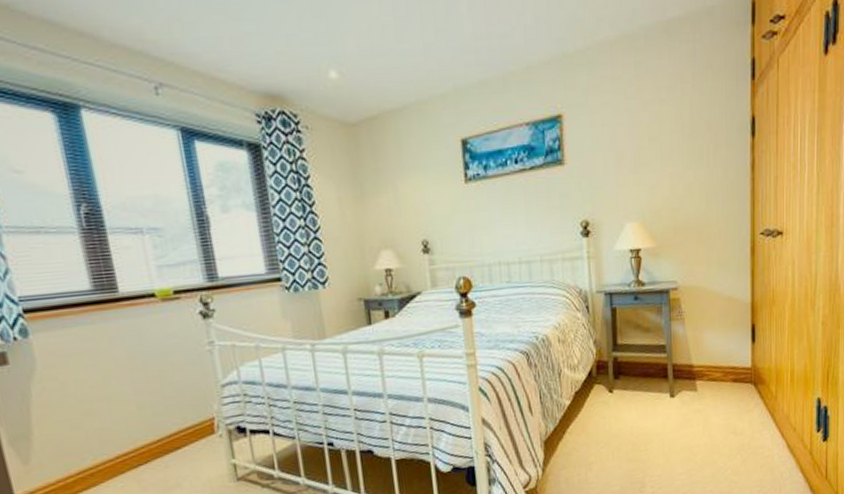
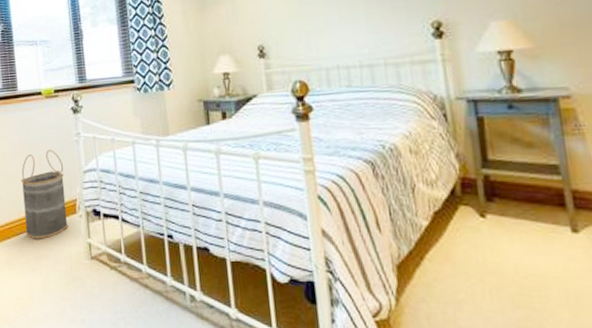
basket: none [133,363,206,469] -> present [21,150,69,239]

